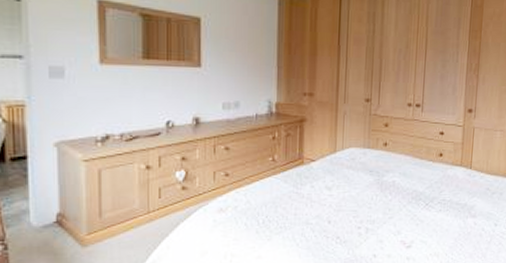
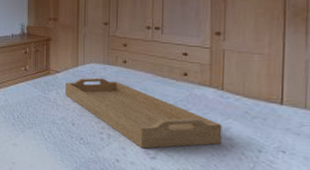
serving tray: none [321,164,469,238] -> present [65,77,222,149]

